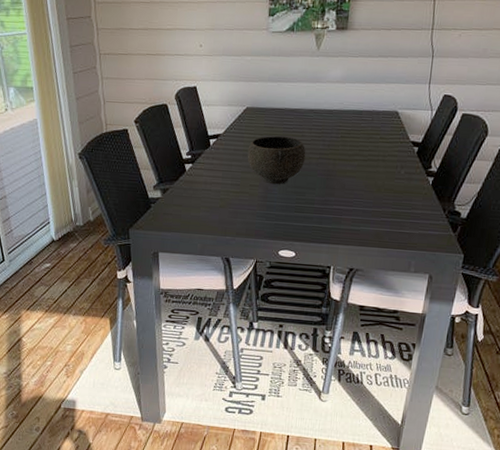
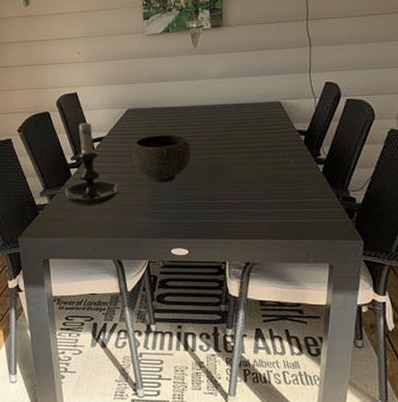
candle holder: none [176,113,232,203] -> present [63,118,120,206]

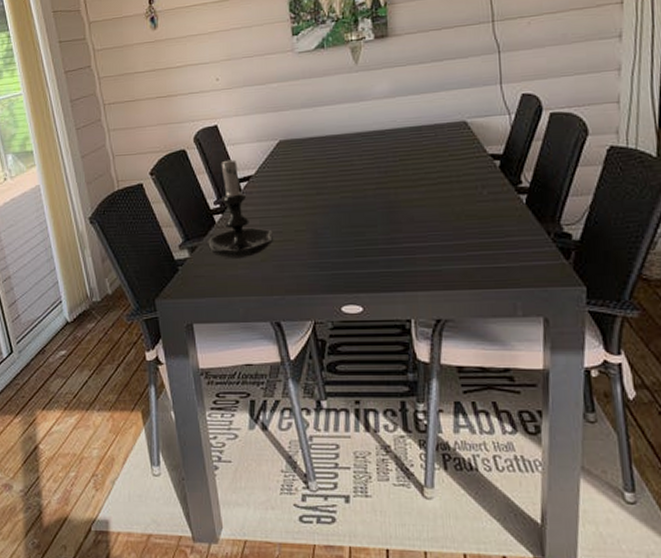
bowl: present [132,134,191,183] -> none [287,167,359,227]

